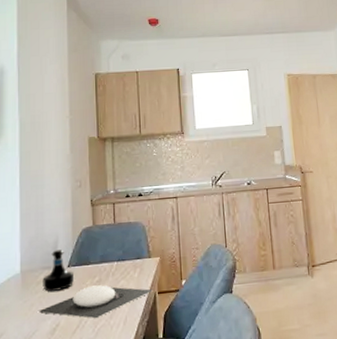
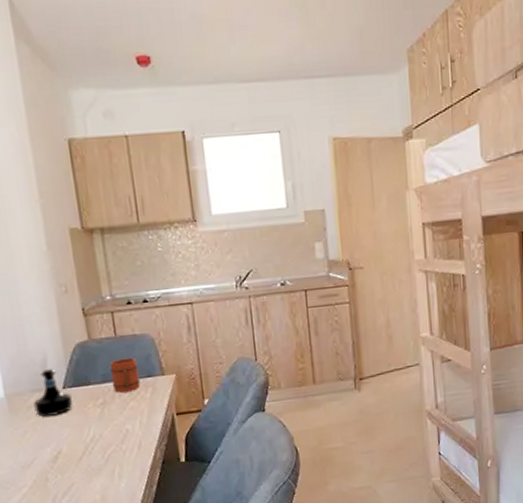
plate: present [37,285,153,319] -> none [33,407,170,445]
mug: none [107,241,131,272] -> present [110,357,141,393]

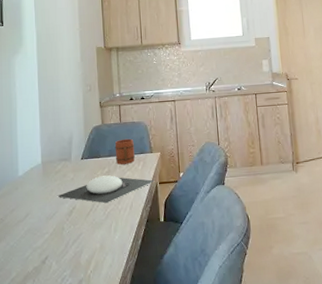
tequila bottle: present [33,369,74,417] -> none [60,144,87,180]
plate: none [33,407,170,445] -> present [57,175,155,204]

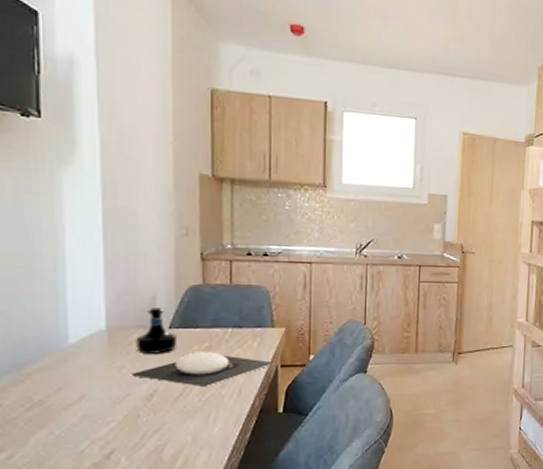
tequila bottle: none [60,144,87,180] -> present [136,308,178,354]
mug: present [115,138,136,165] -> none [220,306,250,339]

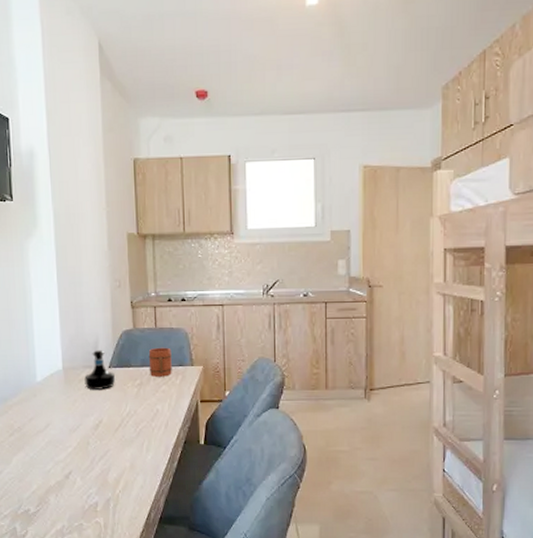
plate: present [130,352,274,388] -> none [81,388,195,420]
mug: none [220,306,250,339] -> present [148,347,173,377]

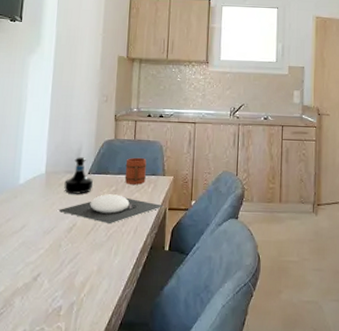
plate: none [81,388,195,420] -> present [57,194,164,225]

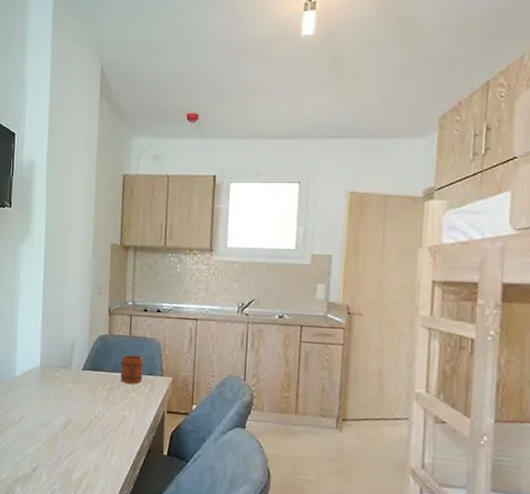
plate: present [57,194,164,225] -> none [53,392,162,423]
tequila bottle: present [64,157,94,194] -> none [59,352,88,390]

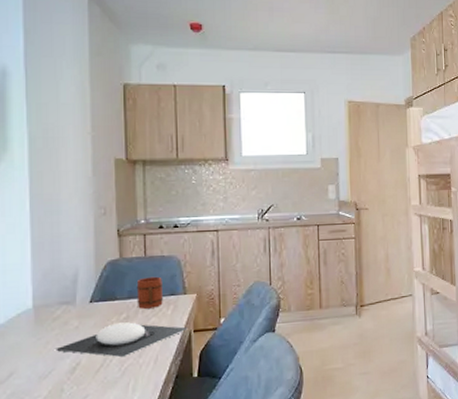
plate: none [53,392,162,423] -> present [54,322,188,358]

